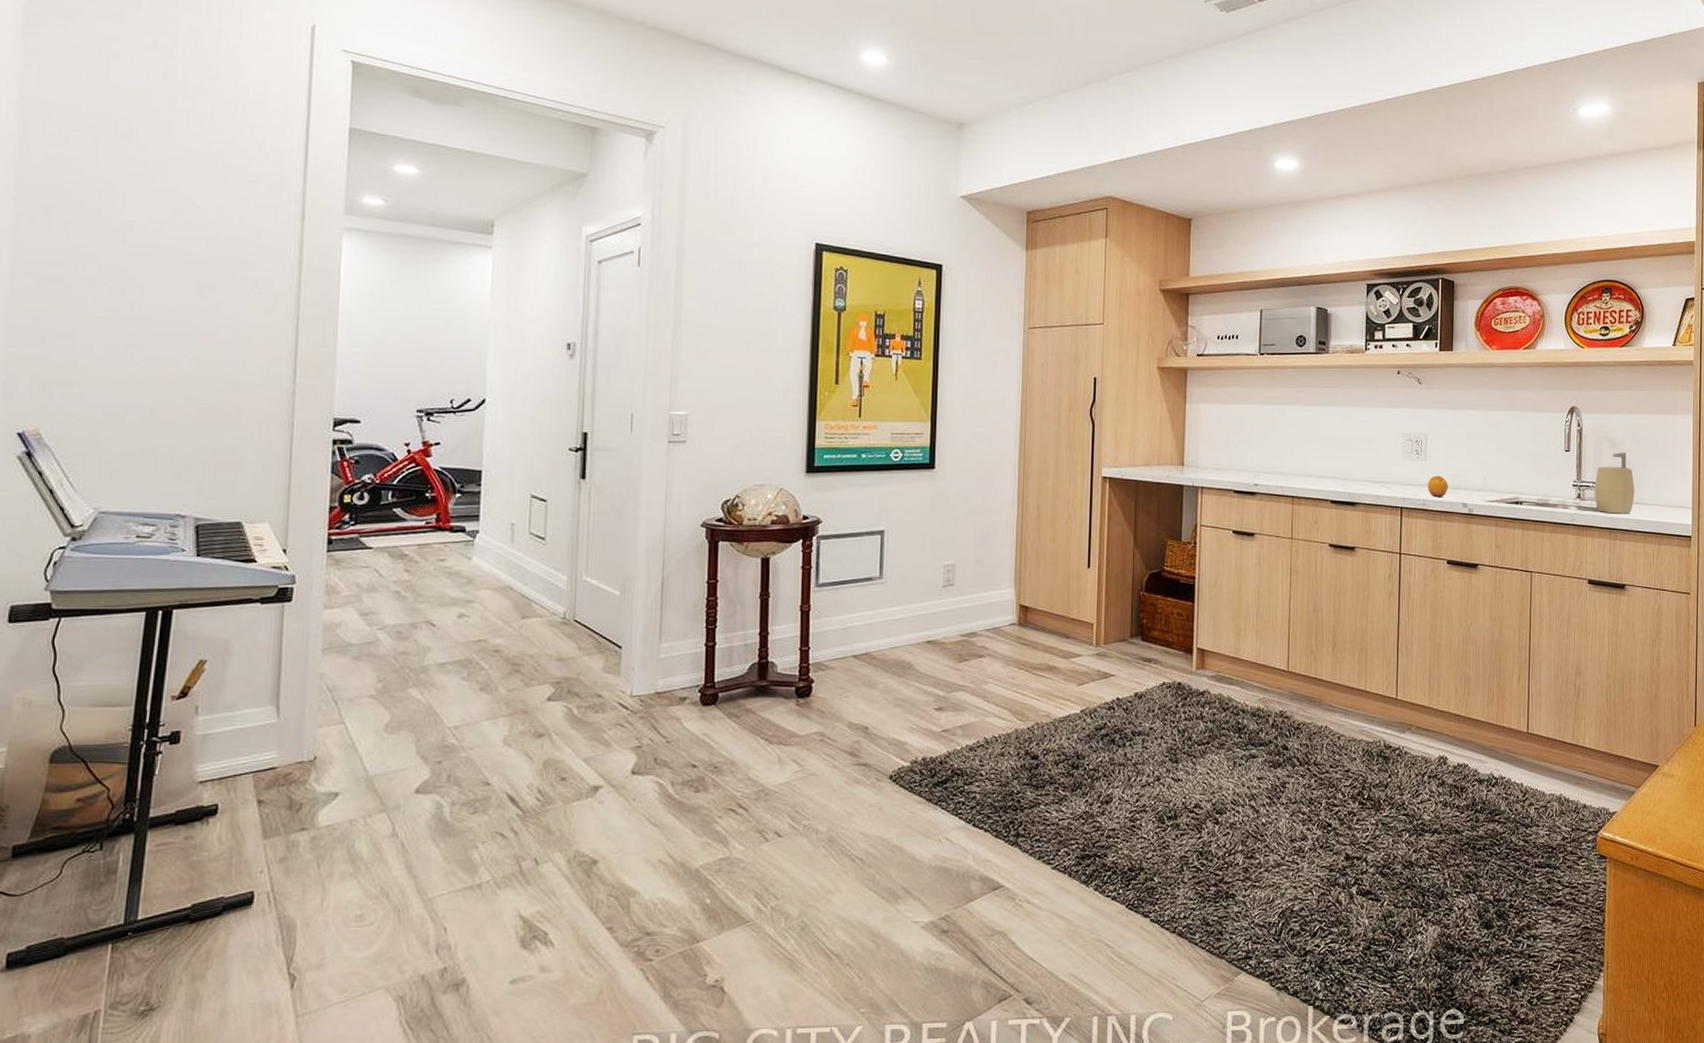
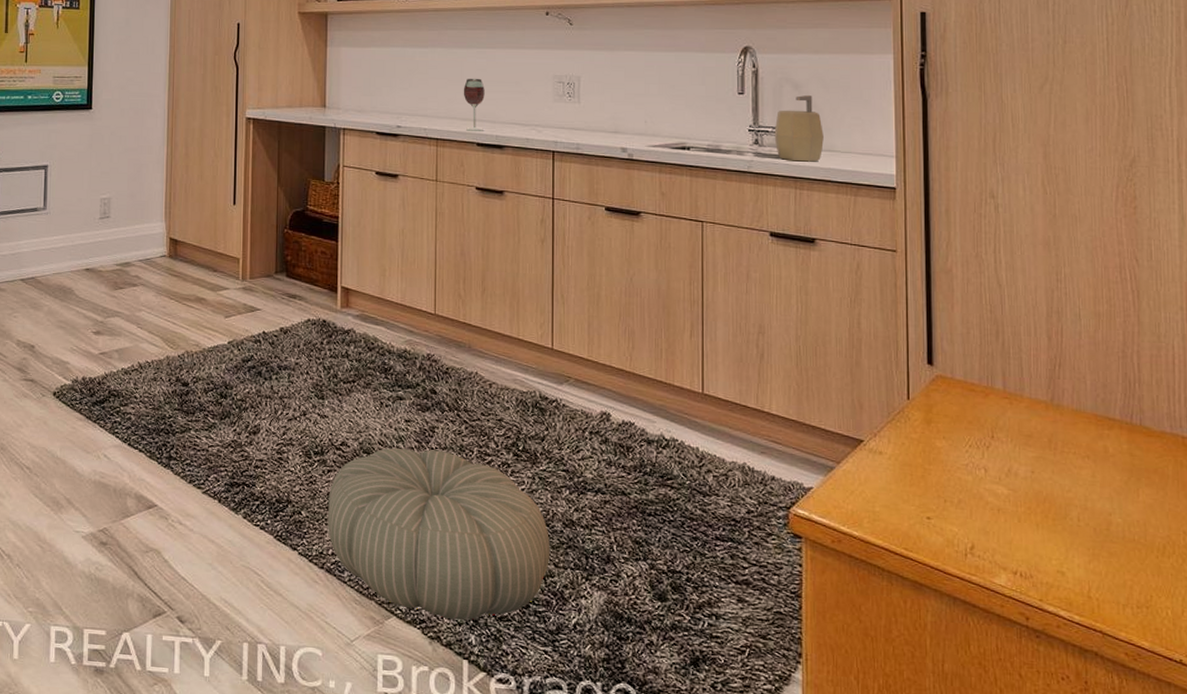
pouf: none [1179,805,1390,969] -> present [327,448,550,621]
wineglass: none [1318,435,1339,490] -> present [463,78,485,132]
fruit: present [1428,476,1448,498] -> none [582,119,605,142]

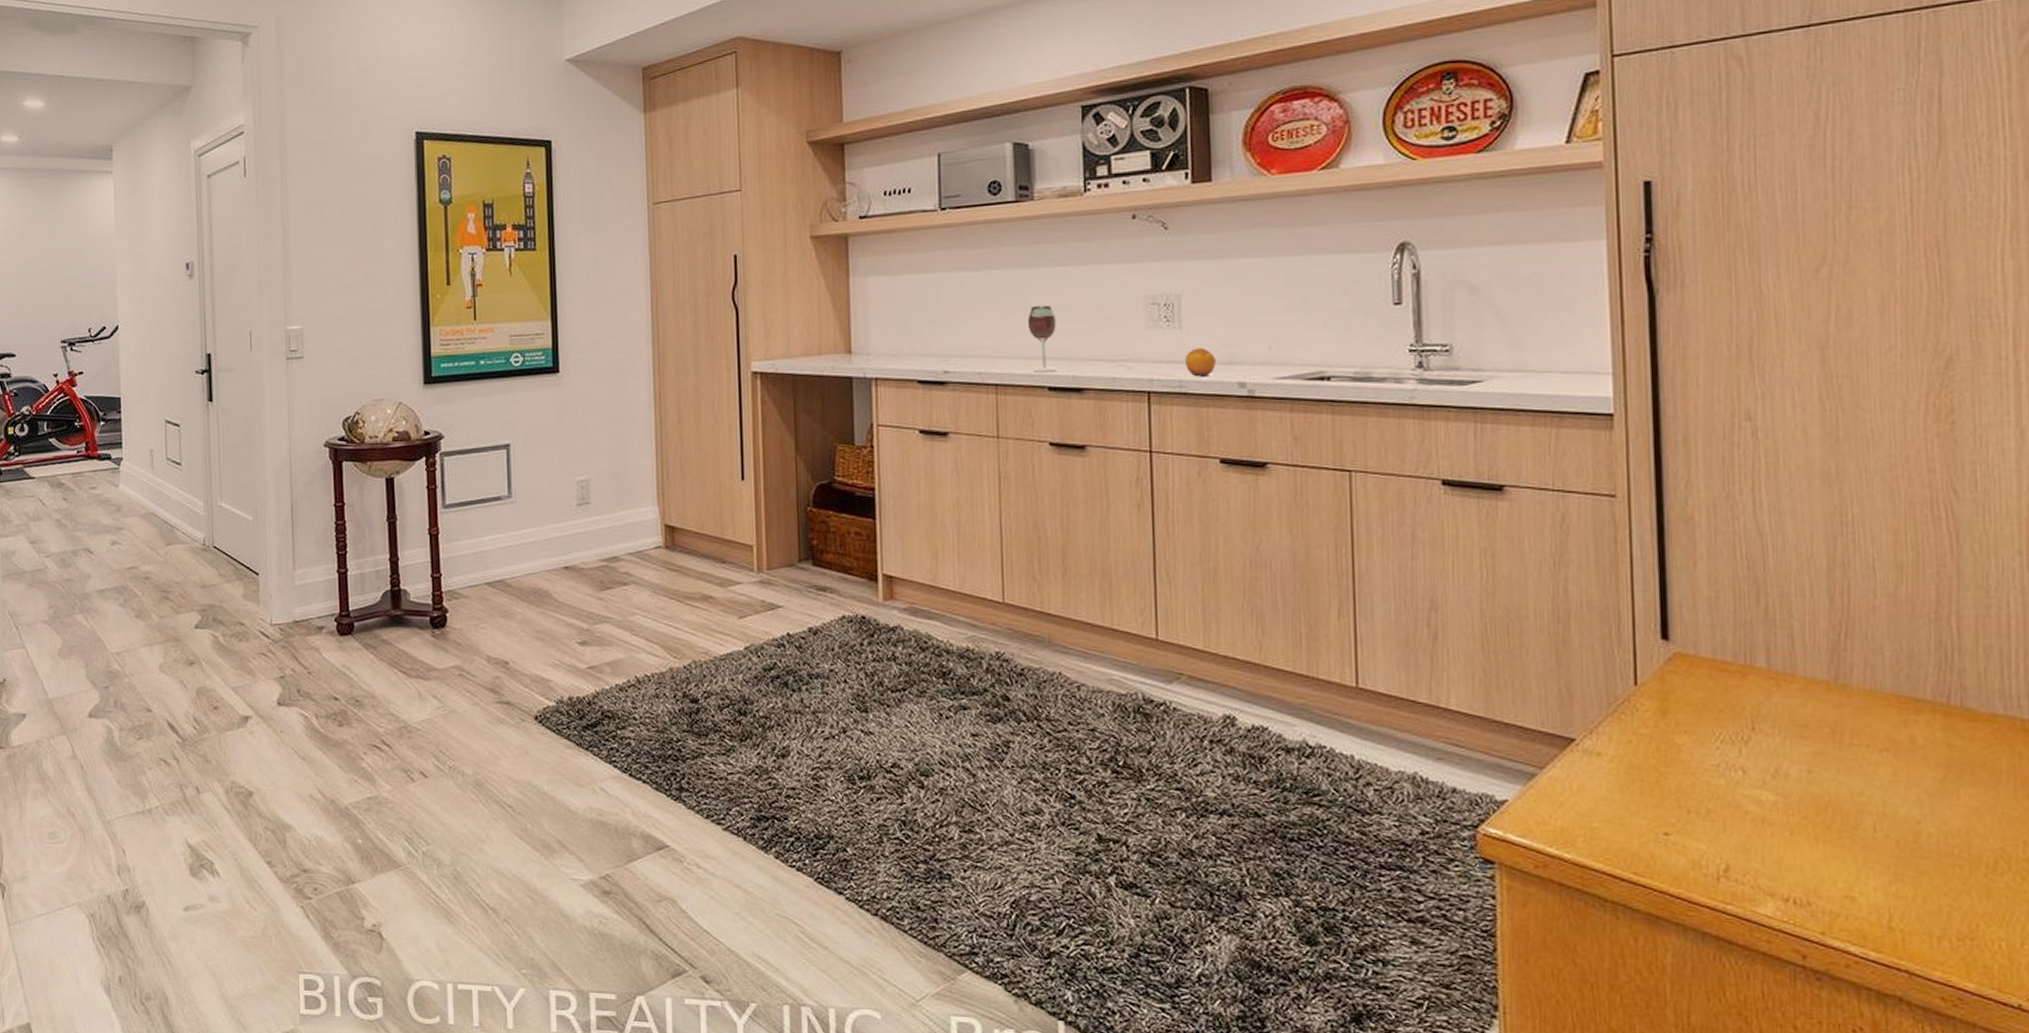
pouf: present [327,448,550,621] -> none [879,769,1164,974]
fruit: none [582,119,605,142] -> present [1185,348,1216,377]
soap dispenser: present [774,94,824,162] -> none [1444,299,1512,387]

